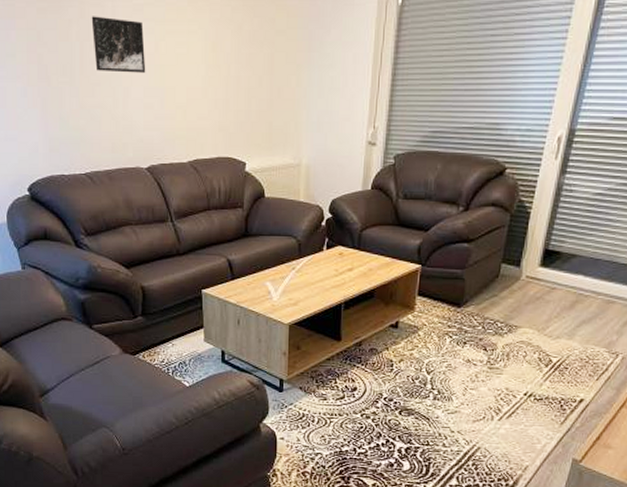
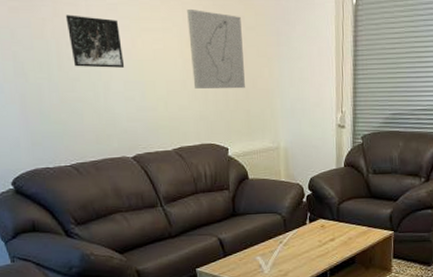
wall art: none [214,11,271,99] -> present [187,10,245,89]

